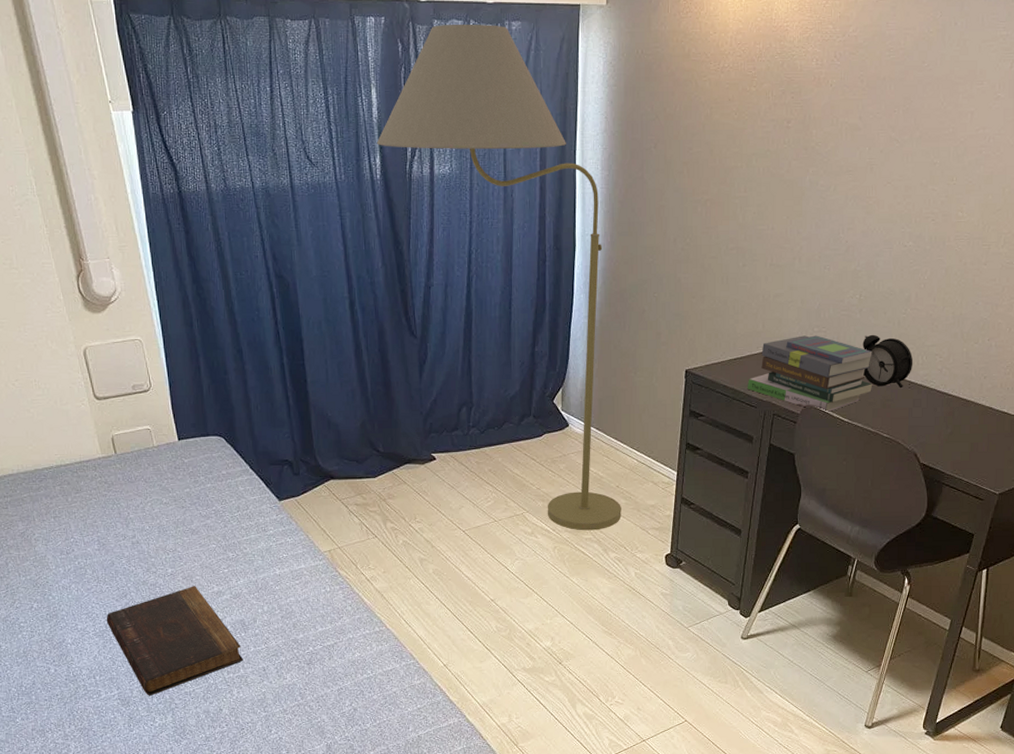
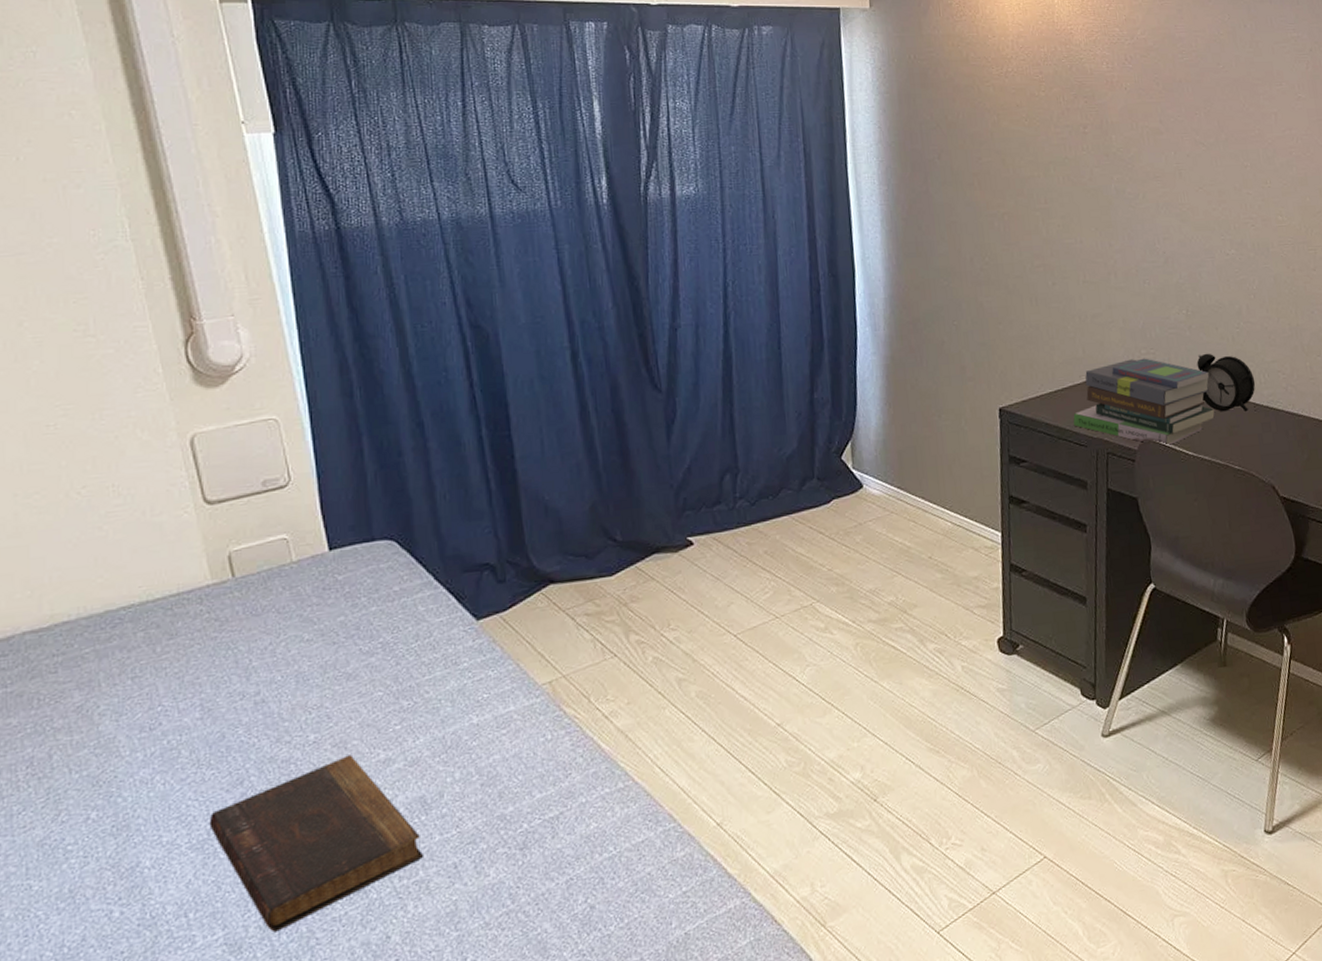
floor lamp: present [377,25,621,531] -> none [602,29,938,620]

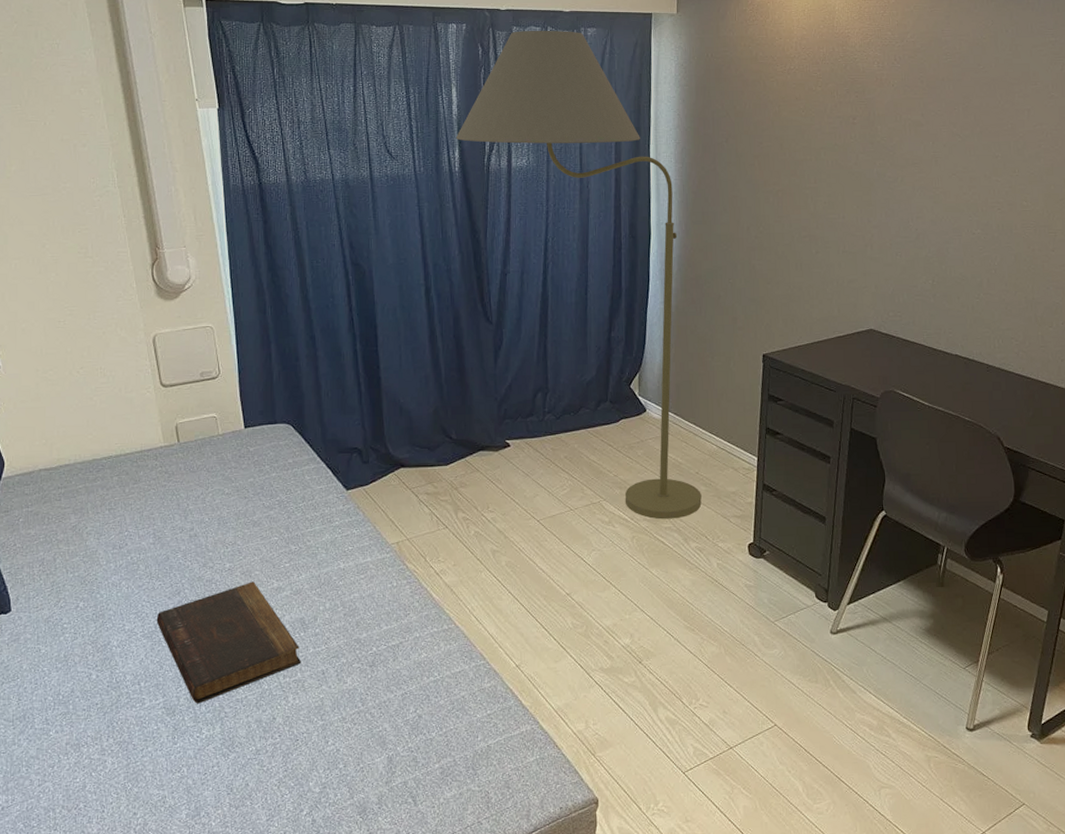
floor lamp: none [602,29,938,620] -> present [456,31,702,520]
books: present [1073,358,1215,447] -> none [825,320,951,397]
alarm clock: present [1196,353,1256,412] -> none [938,318,990,372]

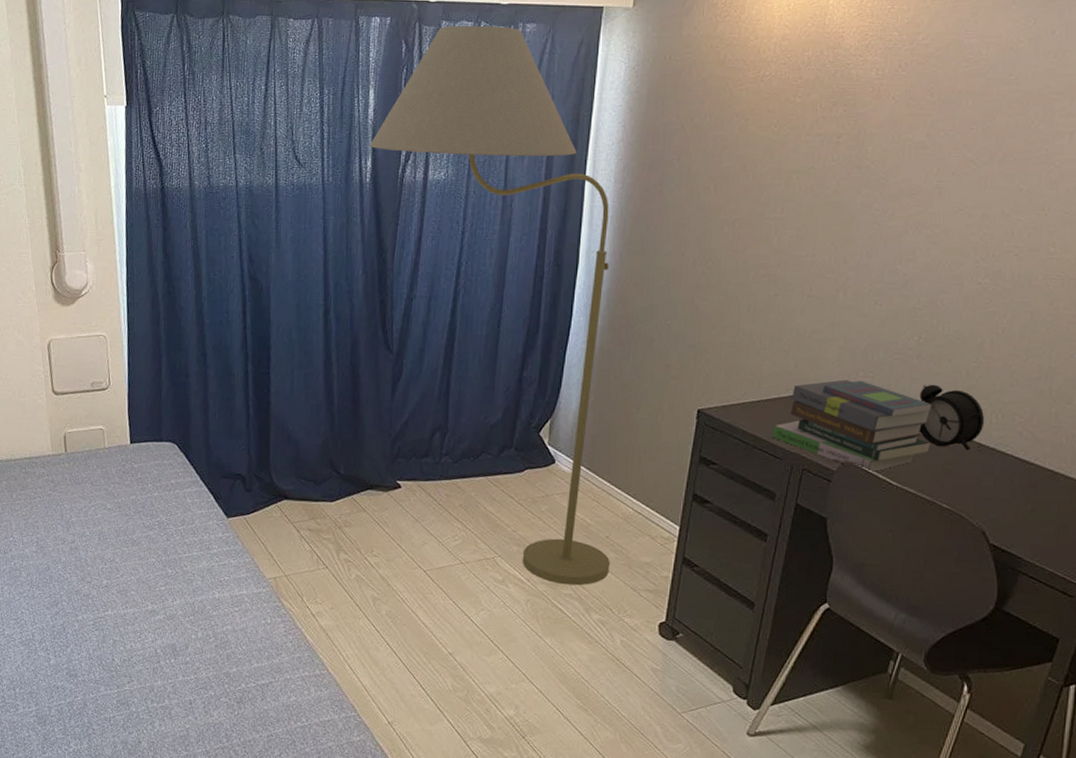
book: present [156,581,302,704] -> none [34,601,170,717]
books: none [825,320,951,397] -> present [771,379,932,473]
alarm clock: none [938,318,990,372] -> present [919,384,985,451]

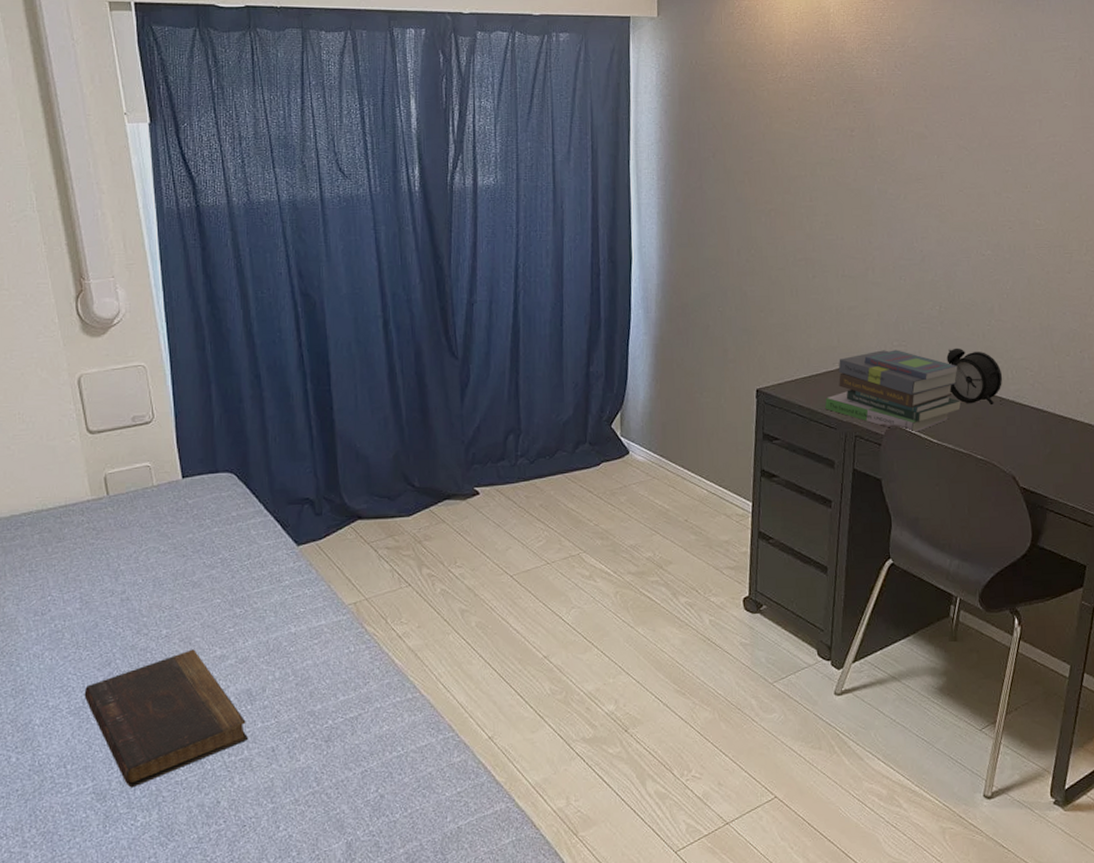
book: none [34,601,170,717] -> present [84,649,249,788]
floor lamp: present [370,26,610,586] -> none [416,36,692,573]

